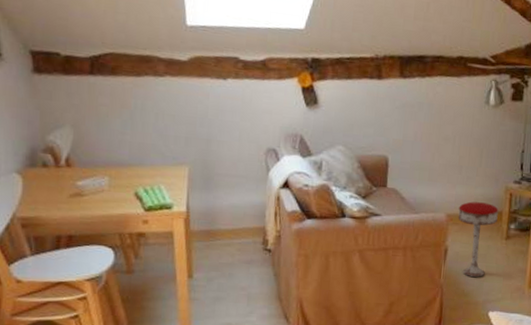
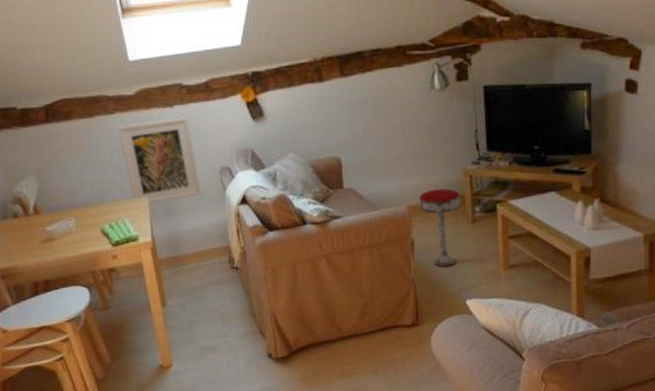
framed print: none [165,90,244,175] -> present [118,117,202,205]

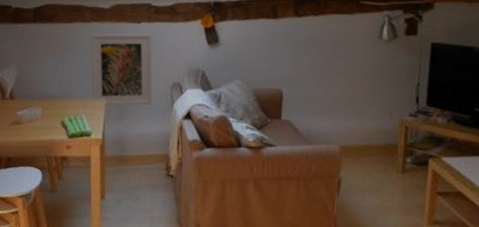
bar stool: present [419,189,461,267] -> none [351,134,393,211]

